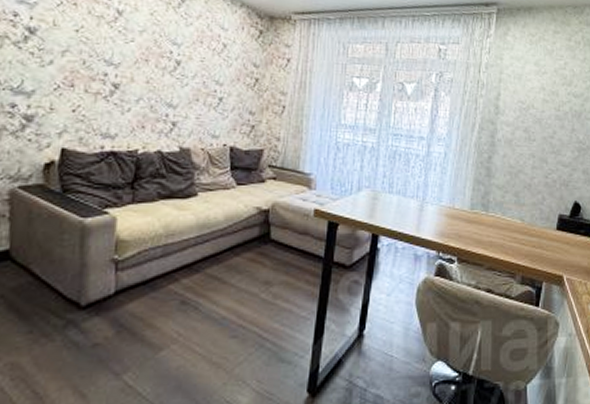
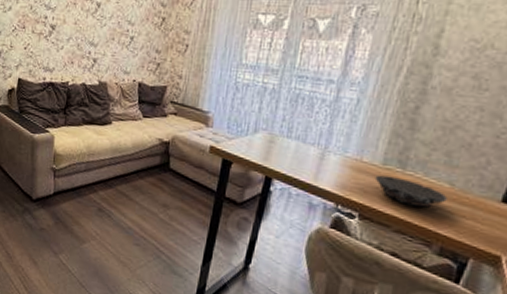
bowl: none [466,219,521,243] -> present [375,175,448,208]

